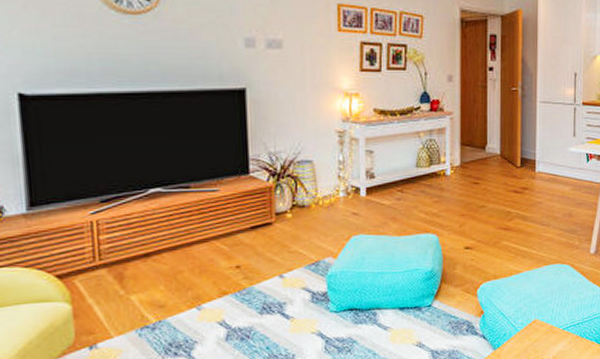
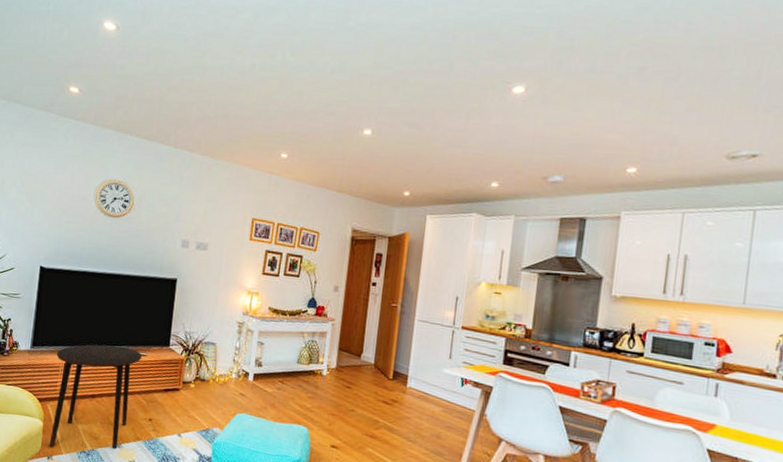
side table: none [74,184,212,333] -> present [49,344,142,449]

